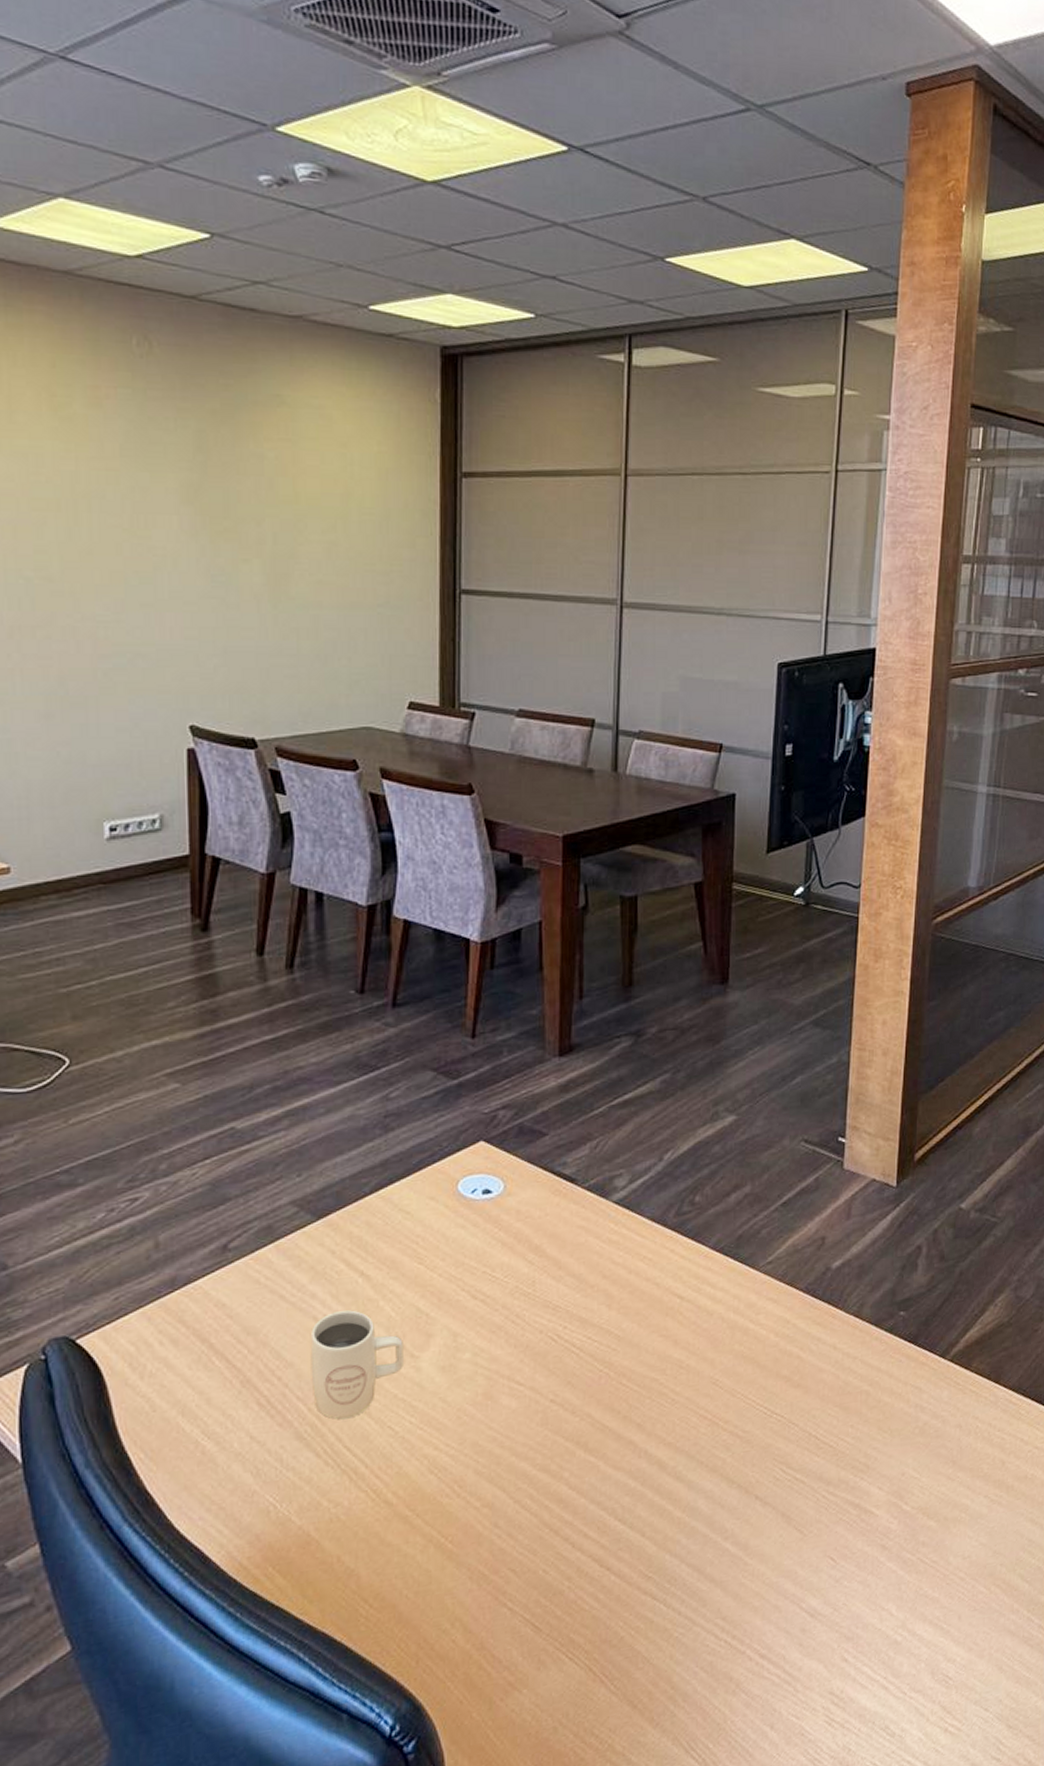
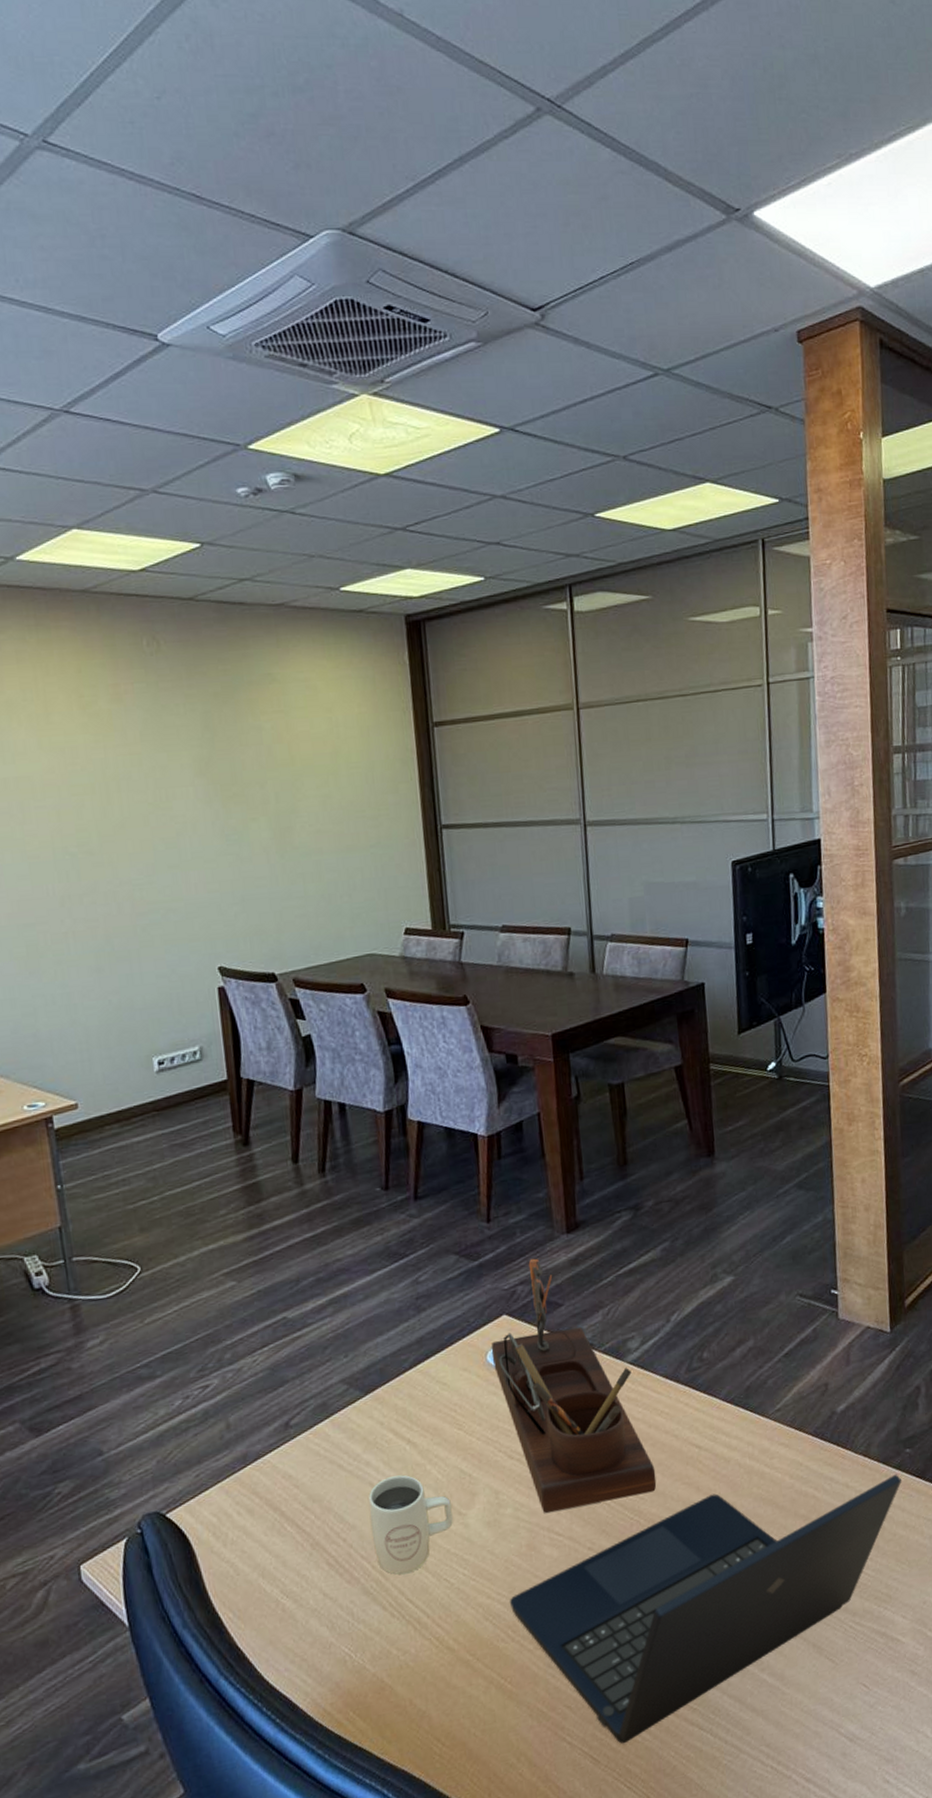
laptop: none [459,1337,893,1612] -> present [510,1474,902,1744]
desk organizer: none [463,1081,632,1360] -> present [491,1258,657,1513]

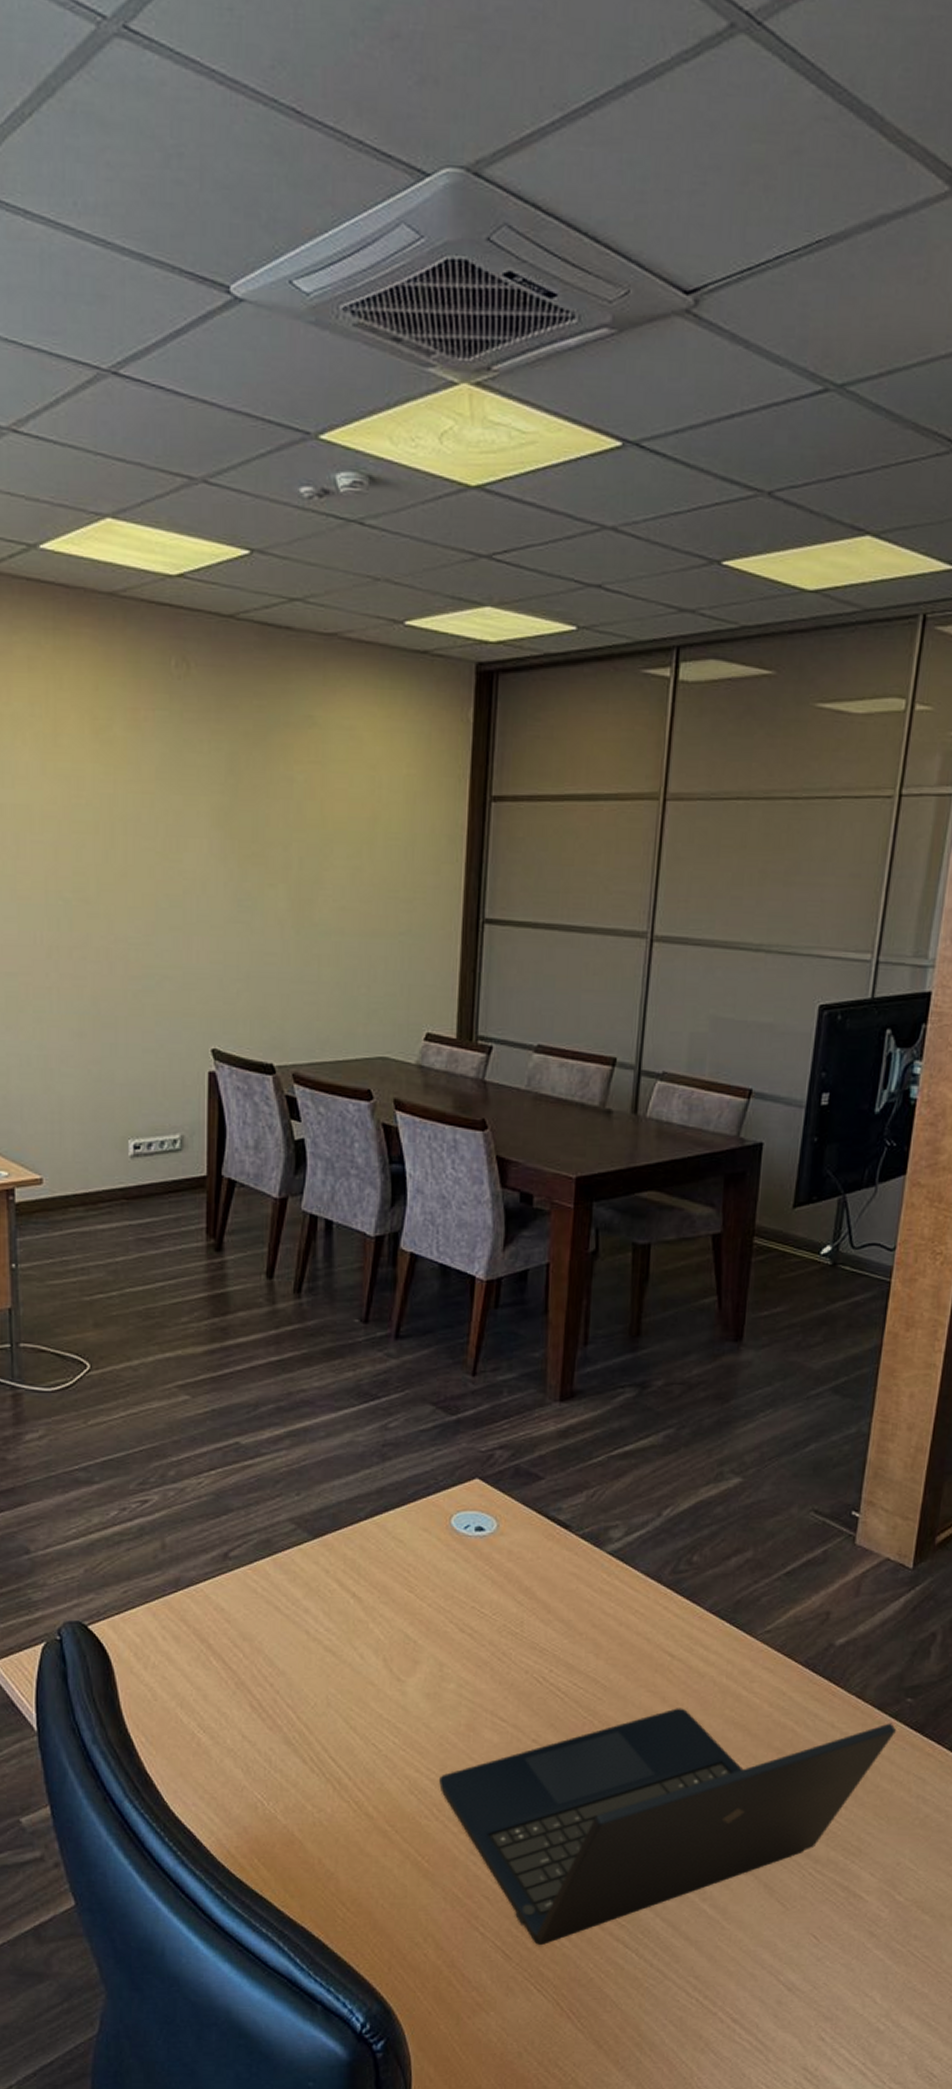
mug: present [368,1475,454,1575] -> none [301,1629,391,1731]
desk organizer: present [491,1258,657,1513] -> none [456,1423,619,1695]

